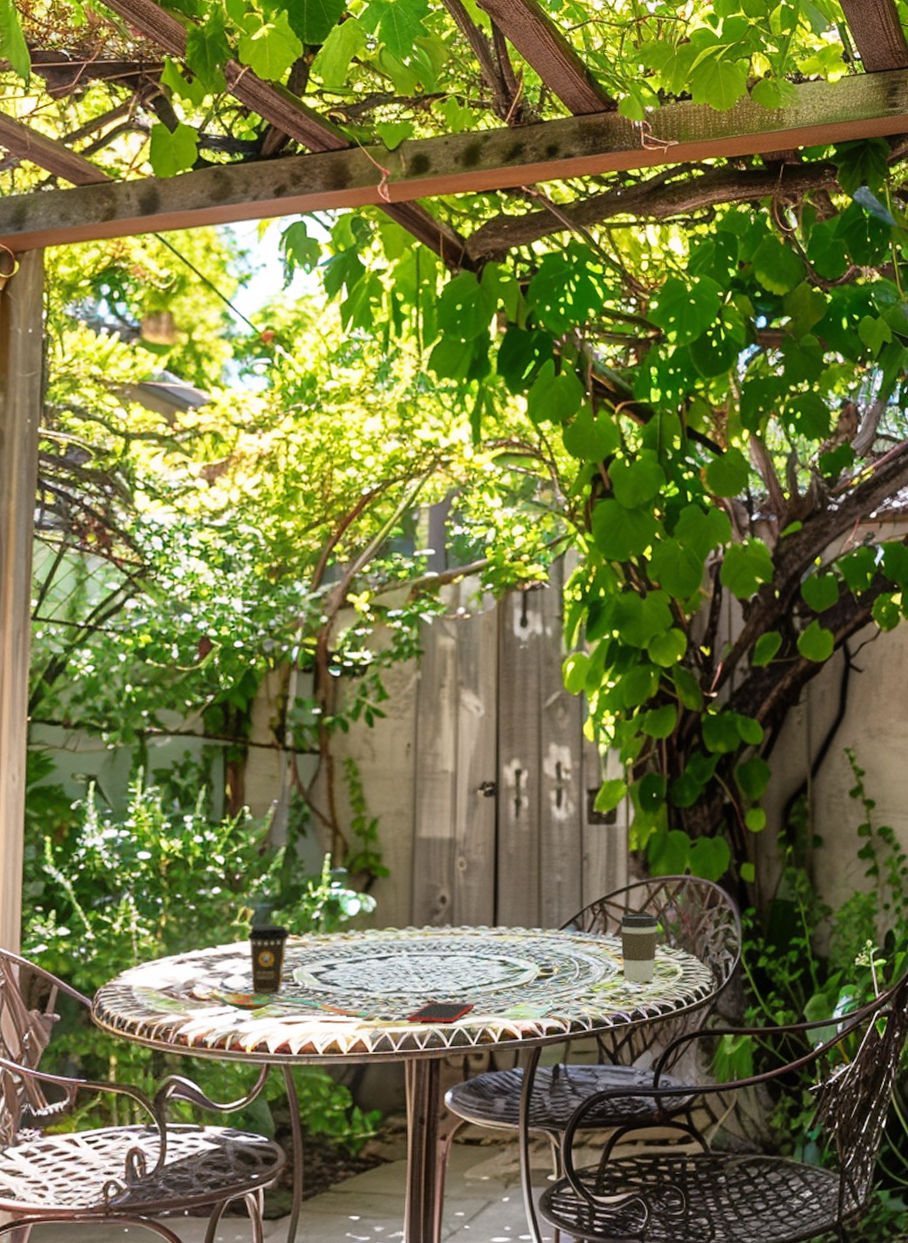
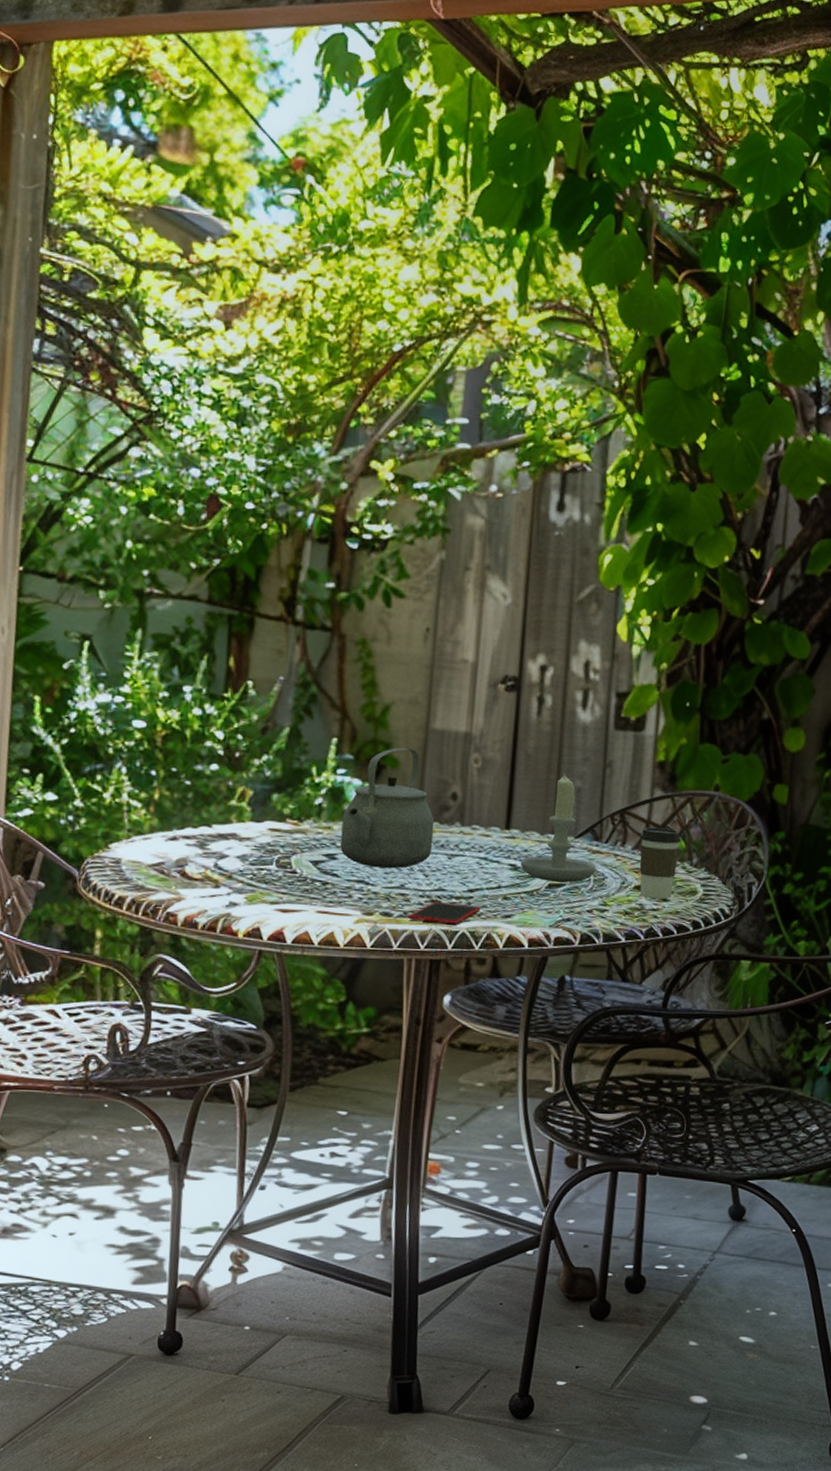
spoon: present [219,994,368,1018] -> none [212,876,368,912]
coffee cup: present [247,925,291,995] -> none [244,807,291,880]
tea kettle: none [339,857,426,975] -> present [340,747,435,869]
candle: none [509,869,581,974] -> present [520,773,597,883]

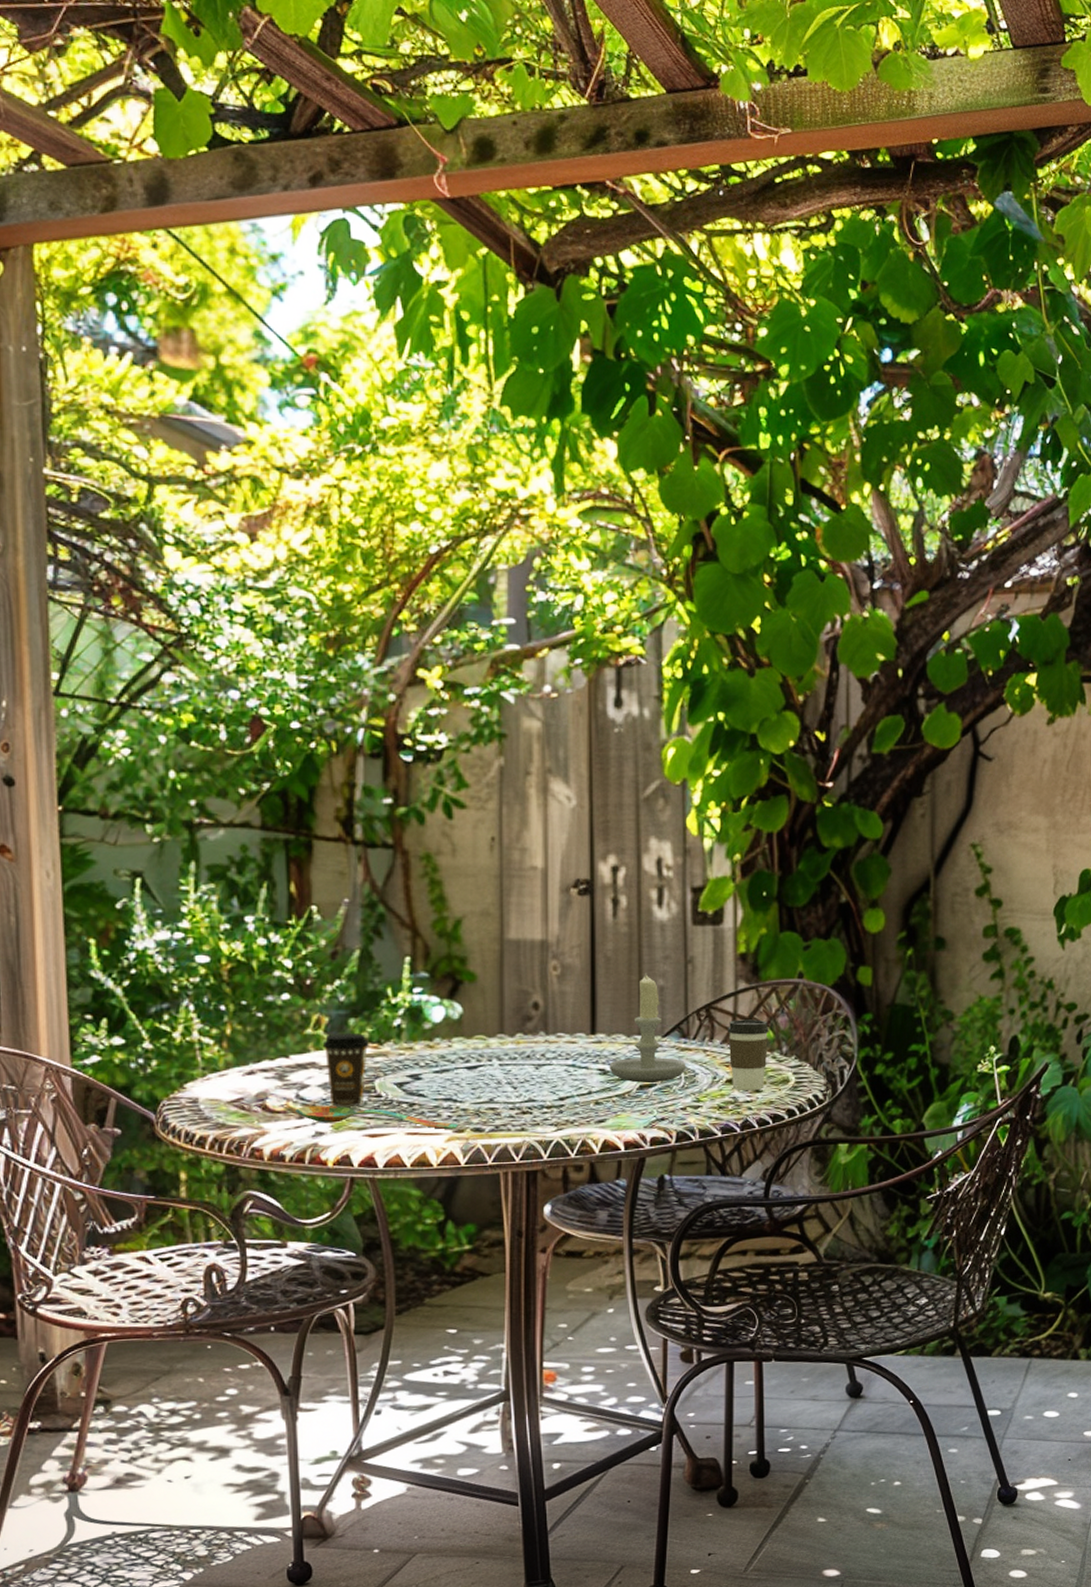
spoon: none [212,876,368,912] -> present [295,1105,458,1130]
coffee cup: none [244,807,291,880] -> present [322,1033,370,1107]
tea kettle: present [340,747,435,869] -> none [423,960,519,1085]
smartphone: present [408,901,481,924] -> none [501,1112,573,1134]

